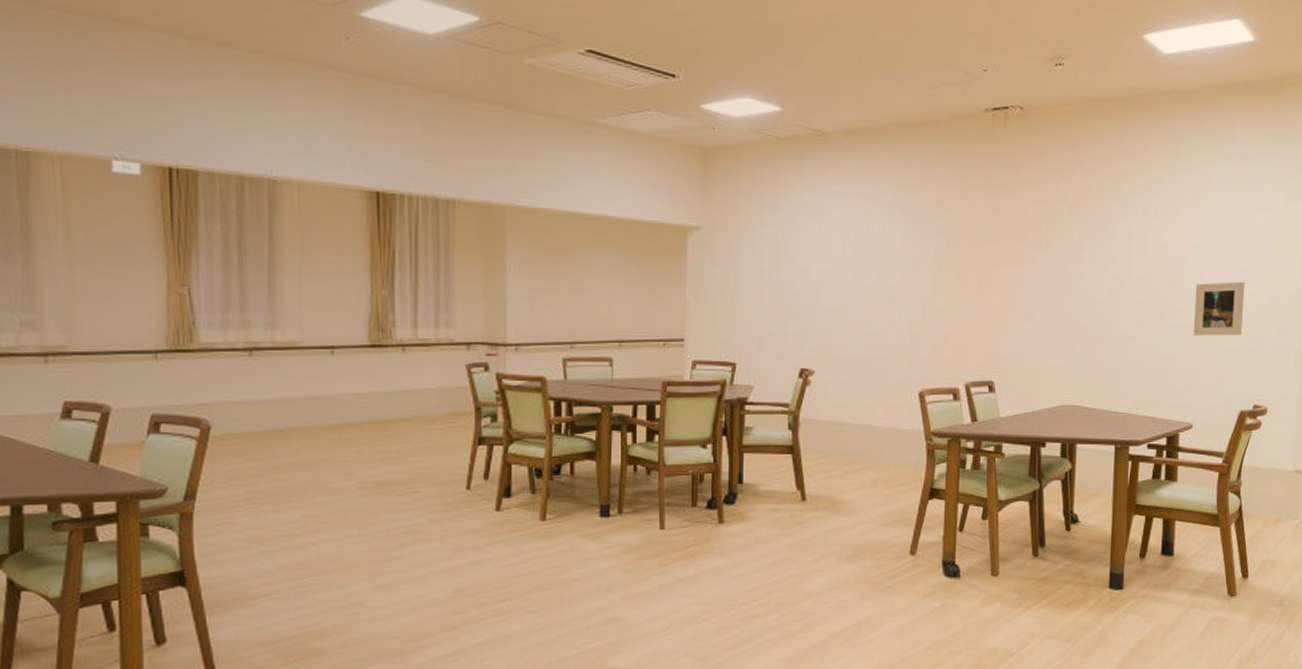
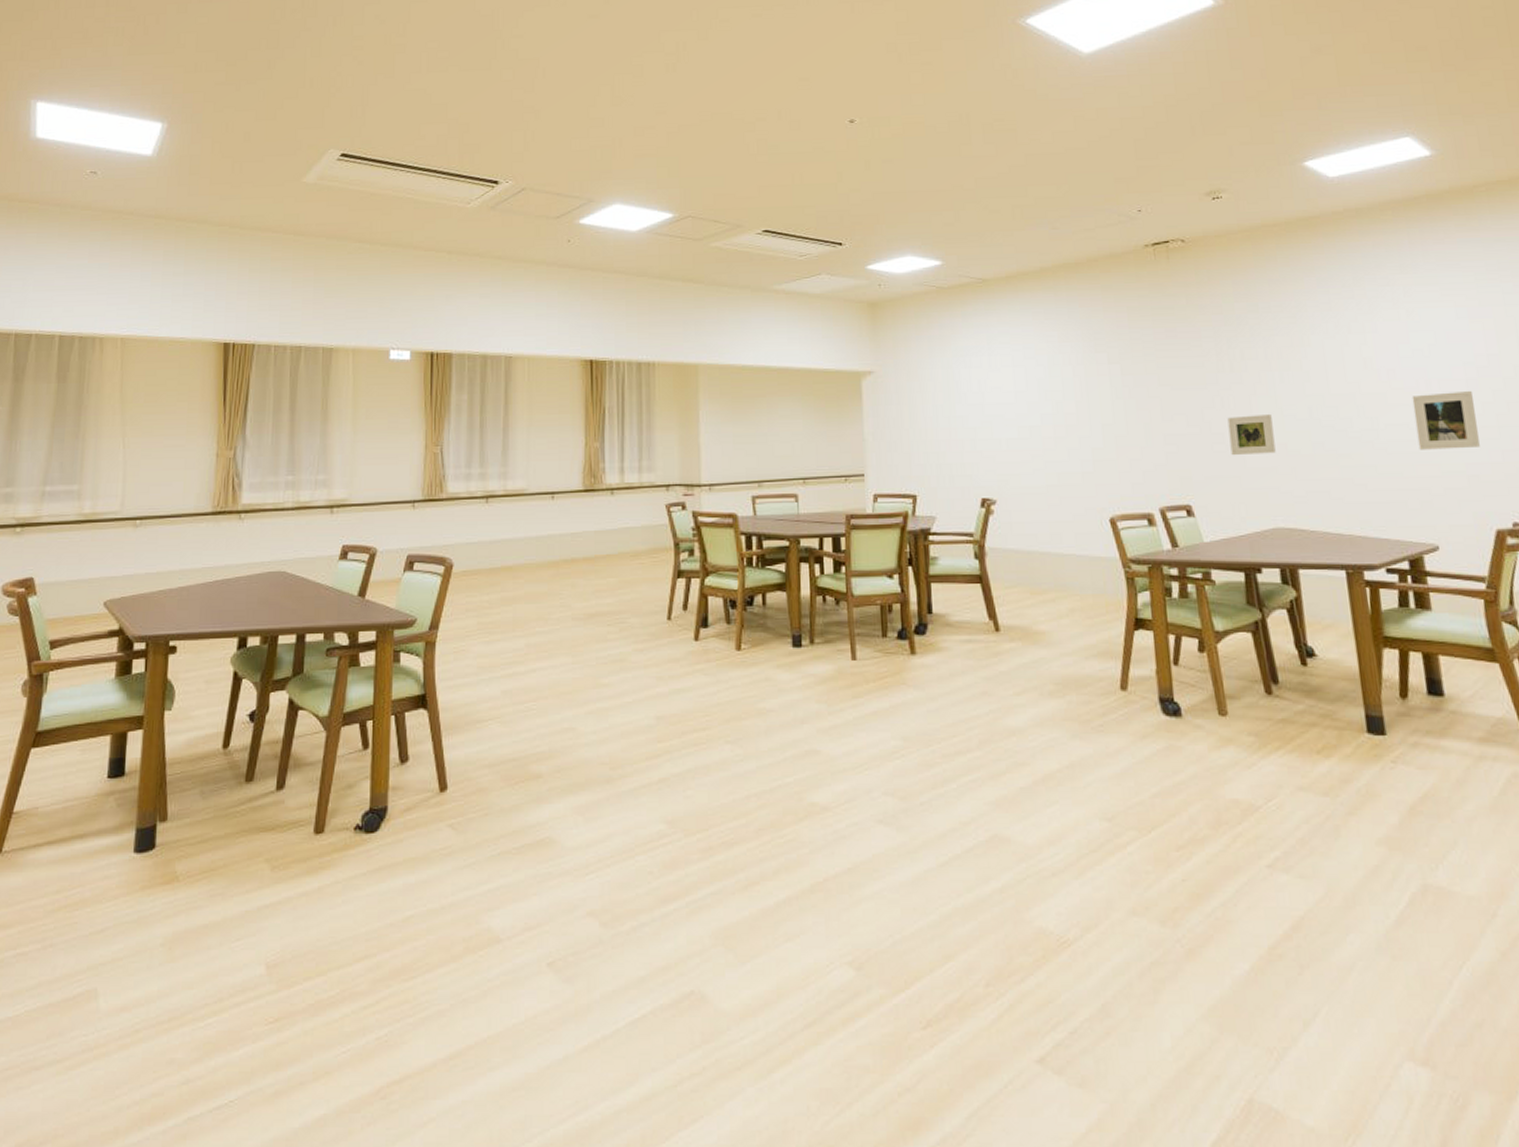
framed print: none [1035,294,1076,335] -> present [1227,413,1276,456]

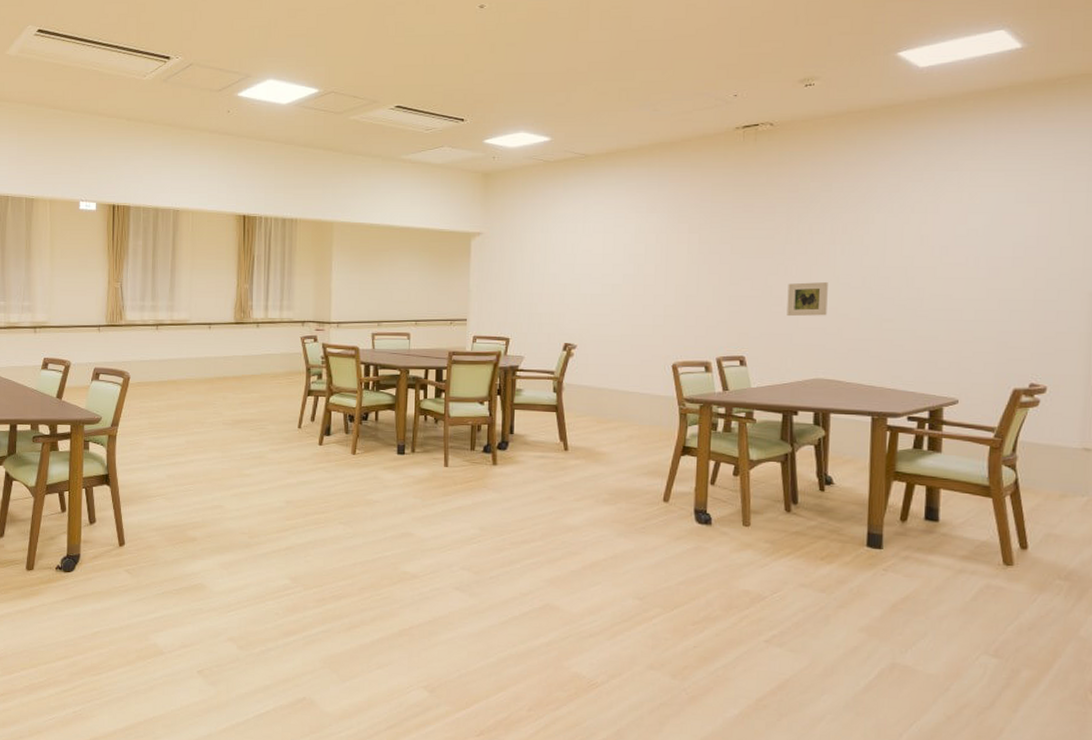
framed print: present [1412,390,1480,450] -> none [957,267,1016,319]

